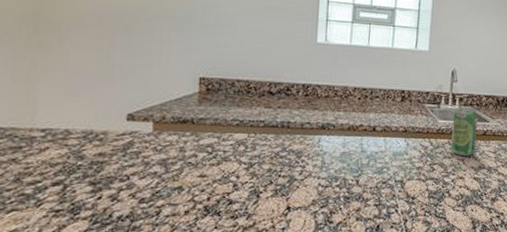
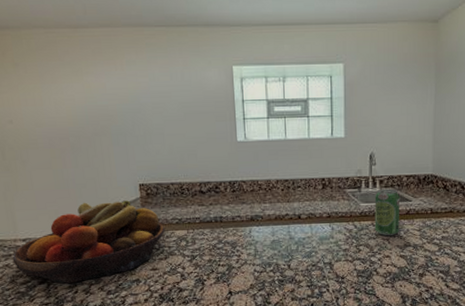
fruit bowl: none [22,92,223,187] -> present [12,200,166,284]

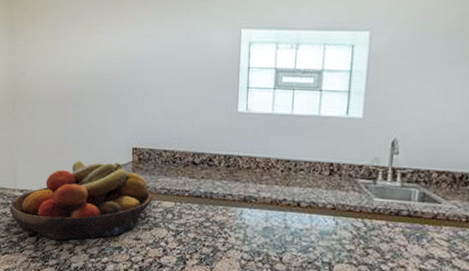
beverage can: present [374,188,399,236] -> none [389,183,426,243]

